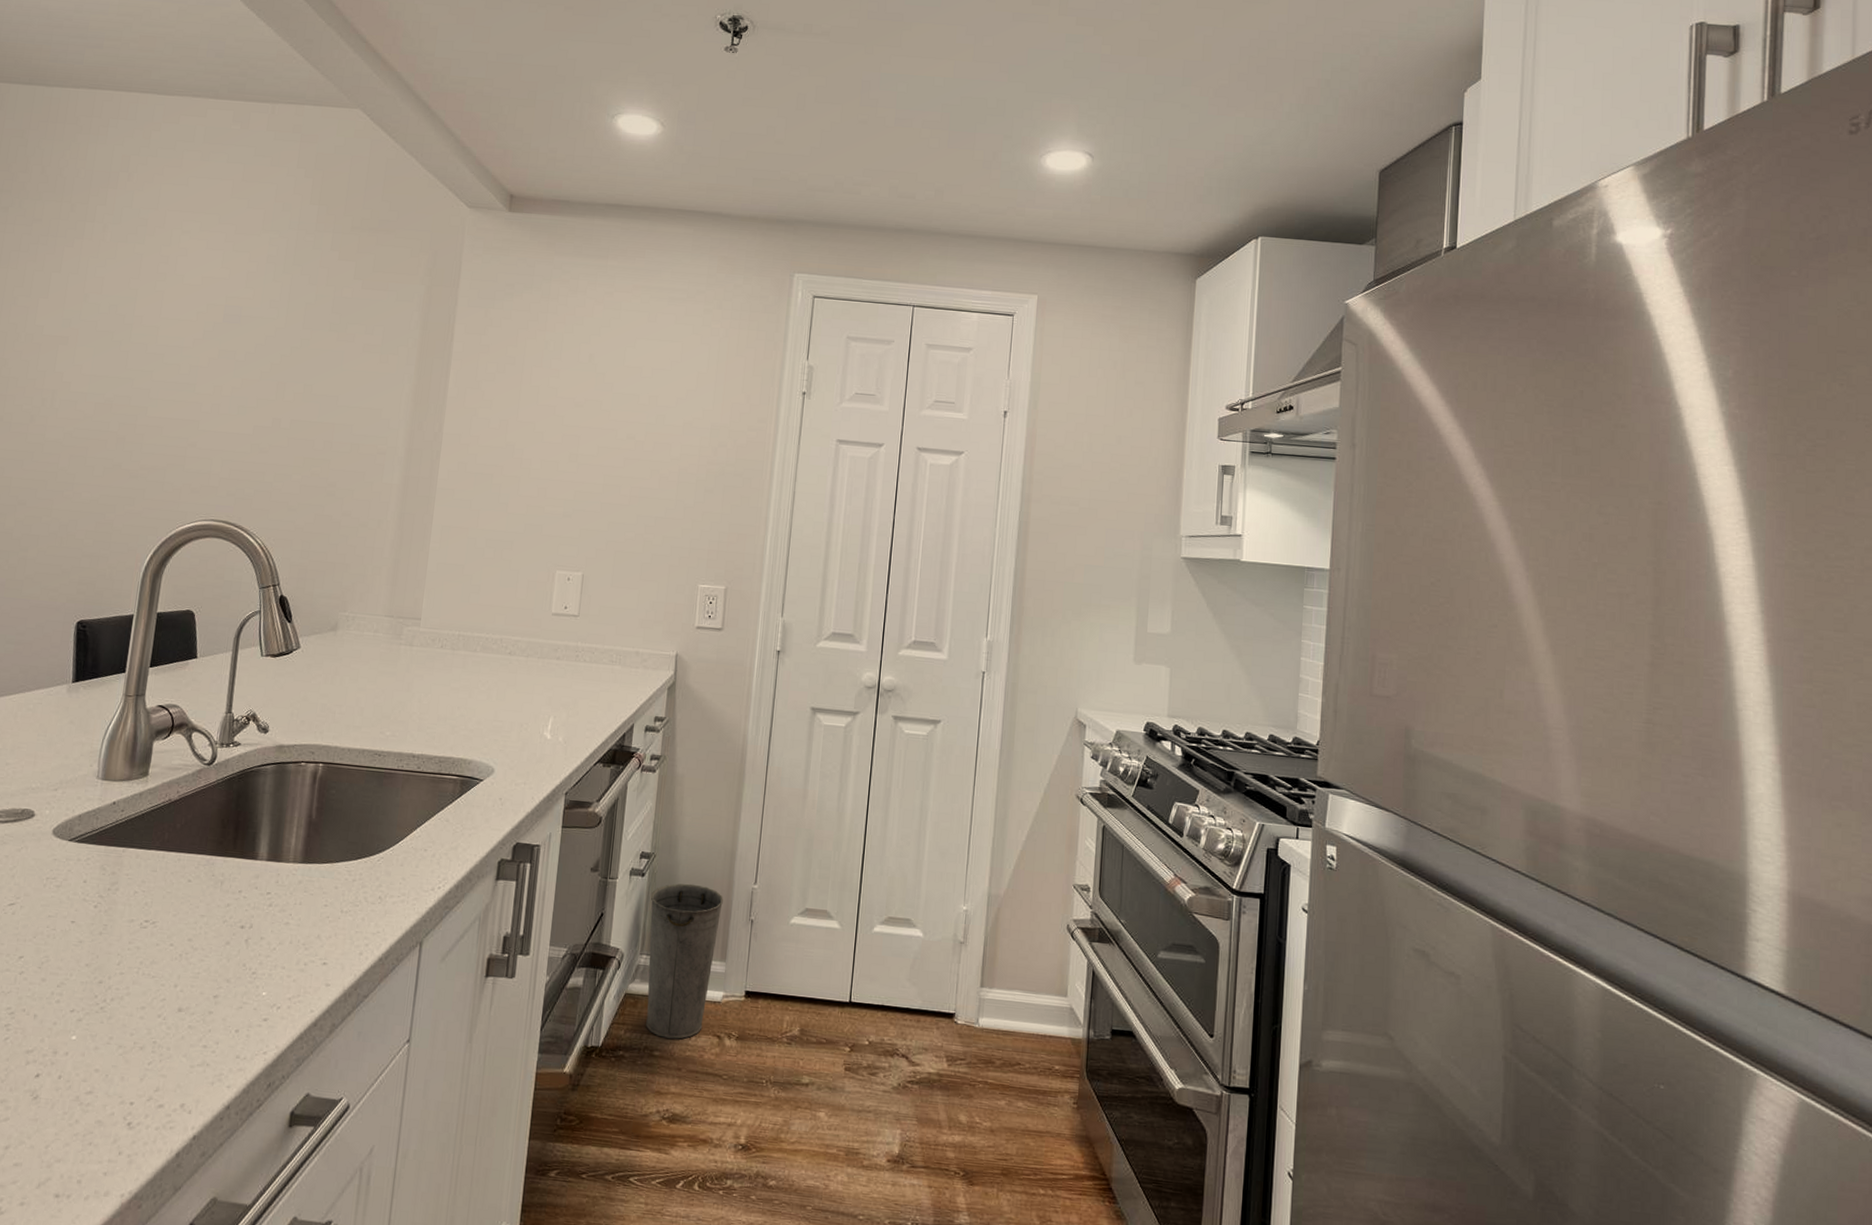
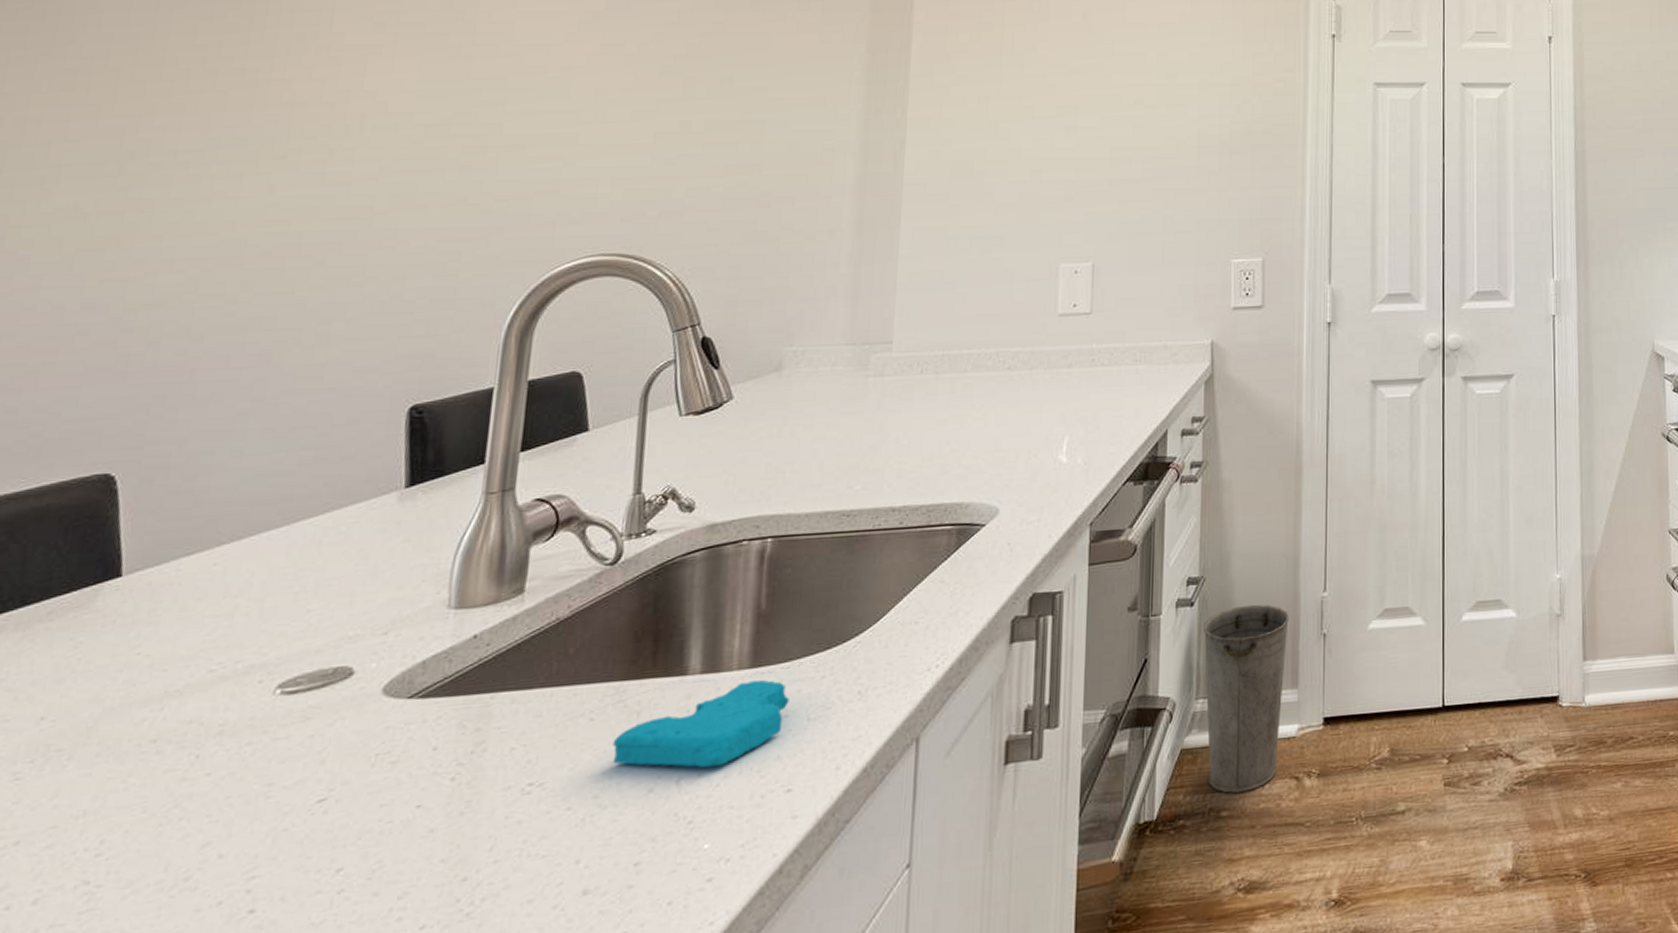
sponge: none [202,873,329,934] -> present [612,680,789,768]

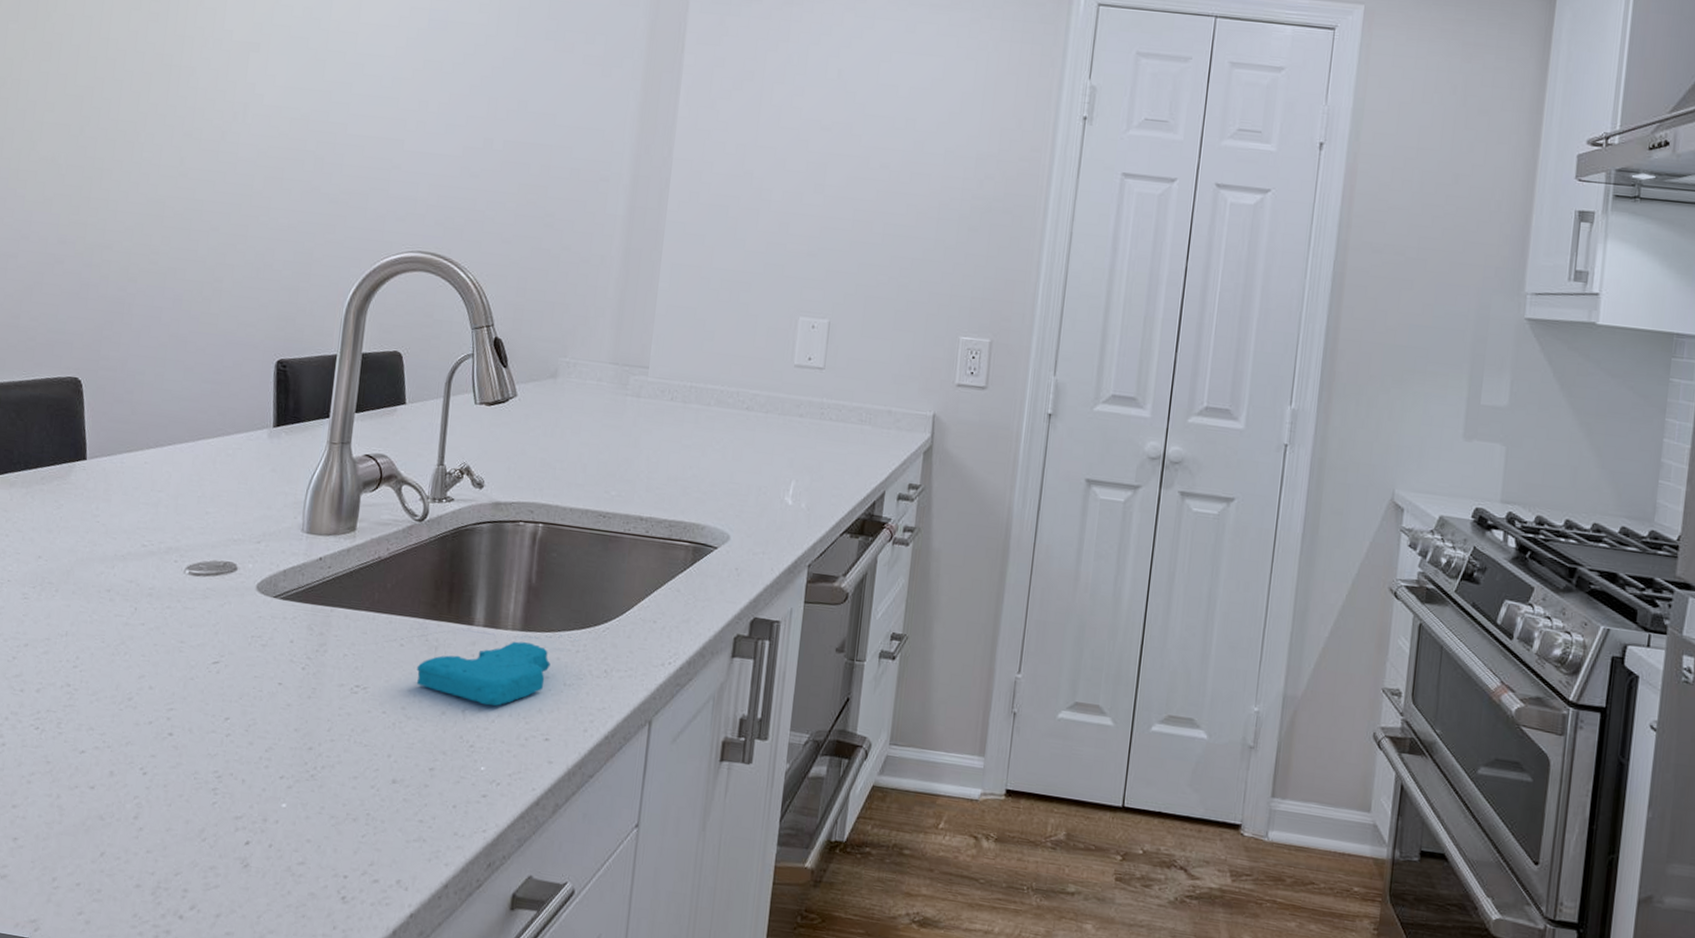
bucket: present [1202,604,1289,793] -> none [895,669,983,838]

